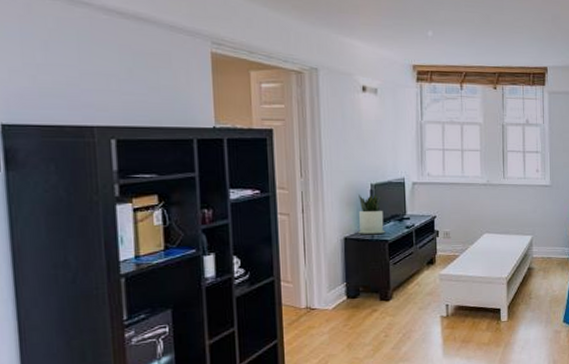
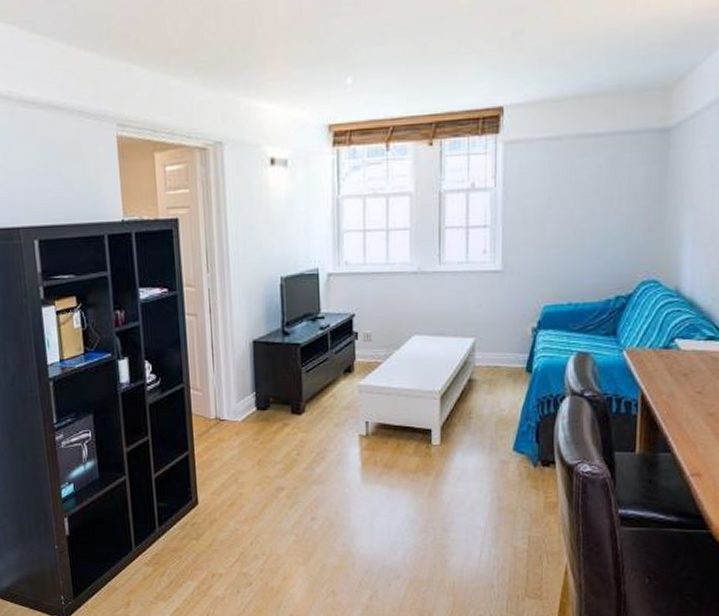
planter: present [357,193,387,235] -> none [267,288,299,338]

